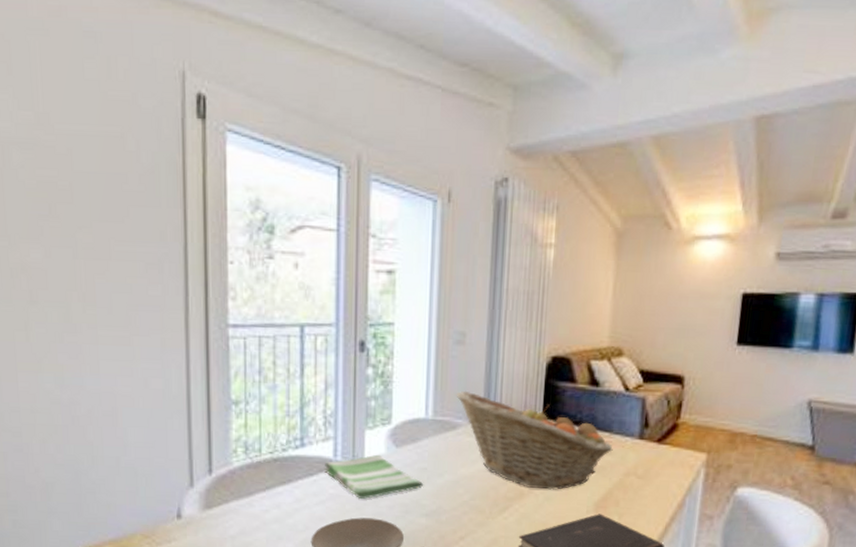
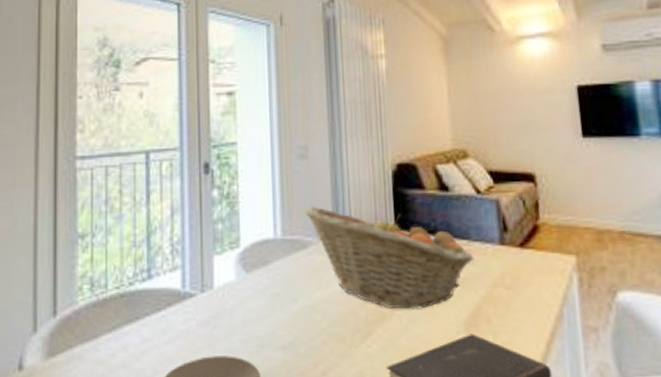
dish towel: present [324,454,424,500] -> none [172,282,278,335]

